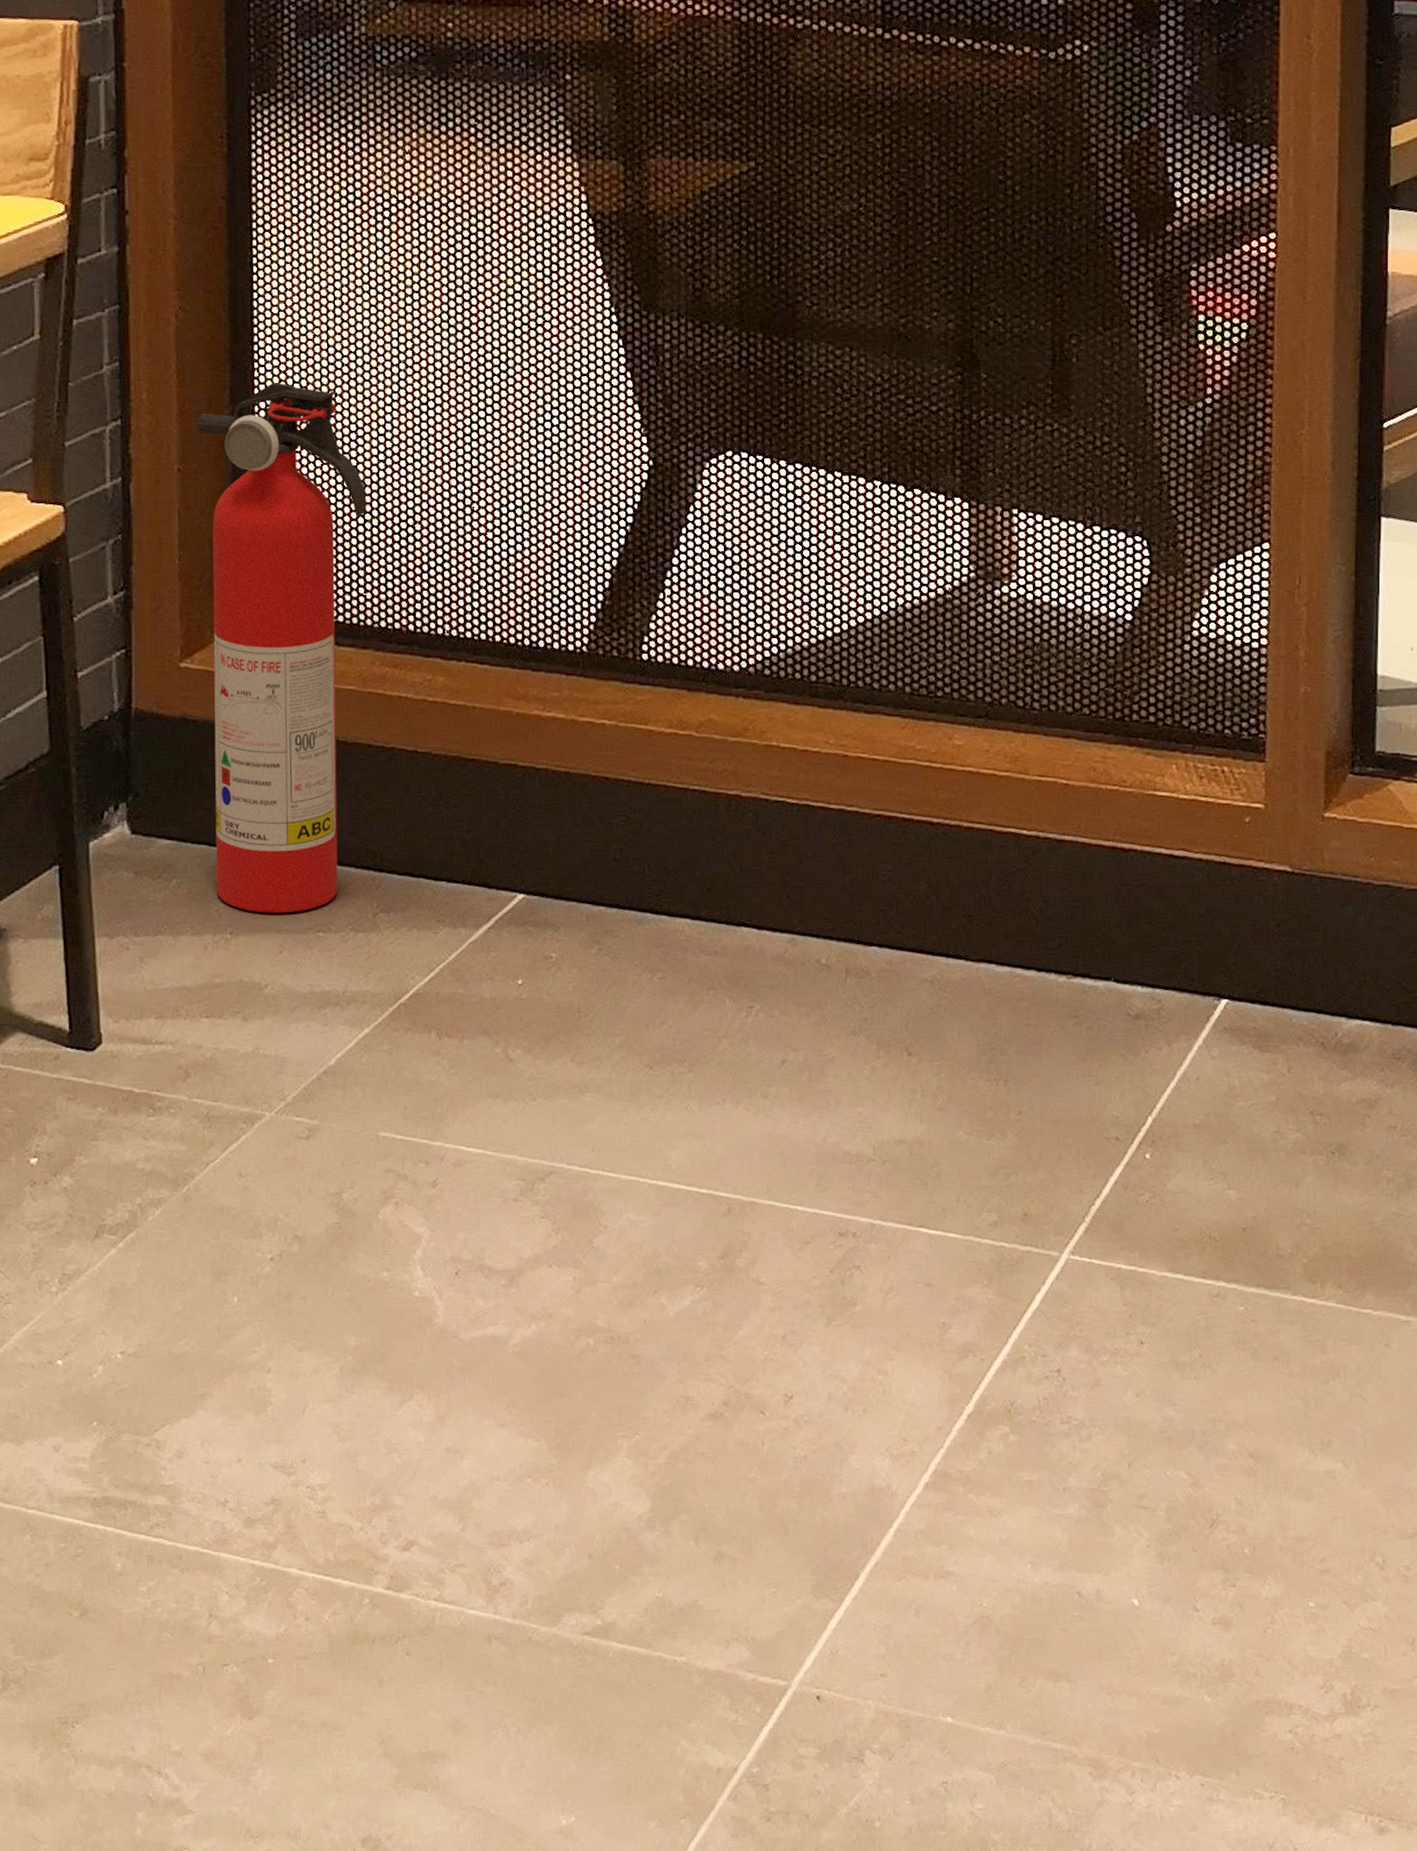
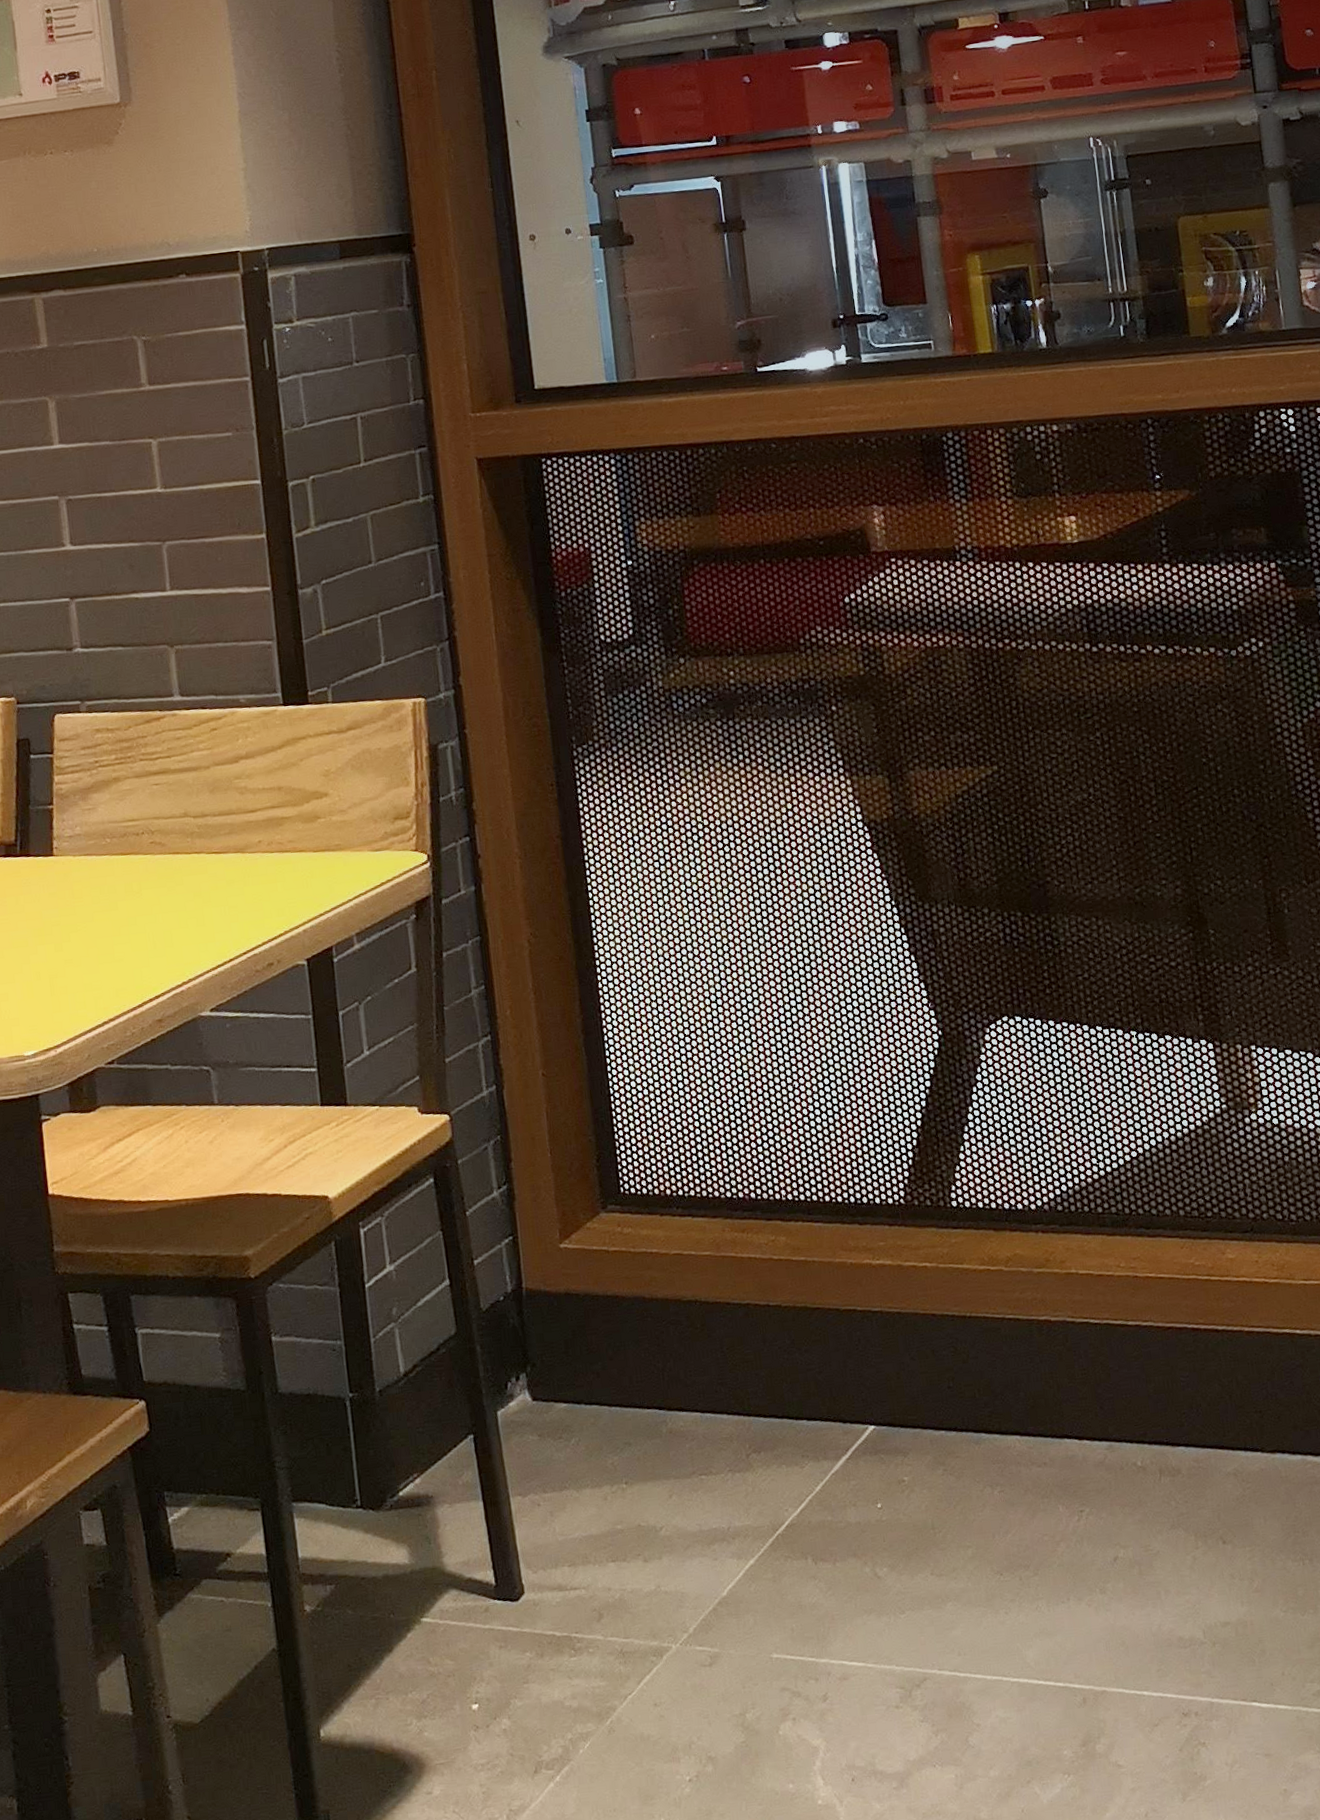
fire extinguisher: present [197,383,367,913] -> none [555,991,714,1462]

